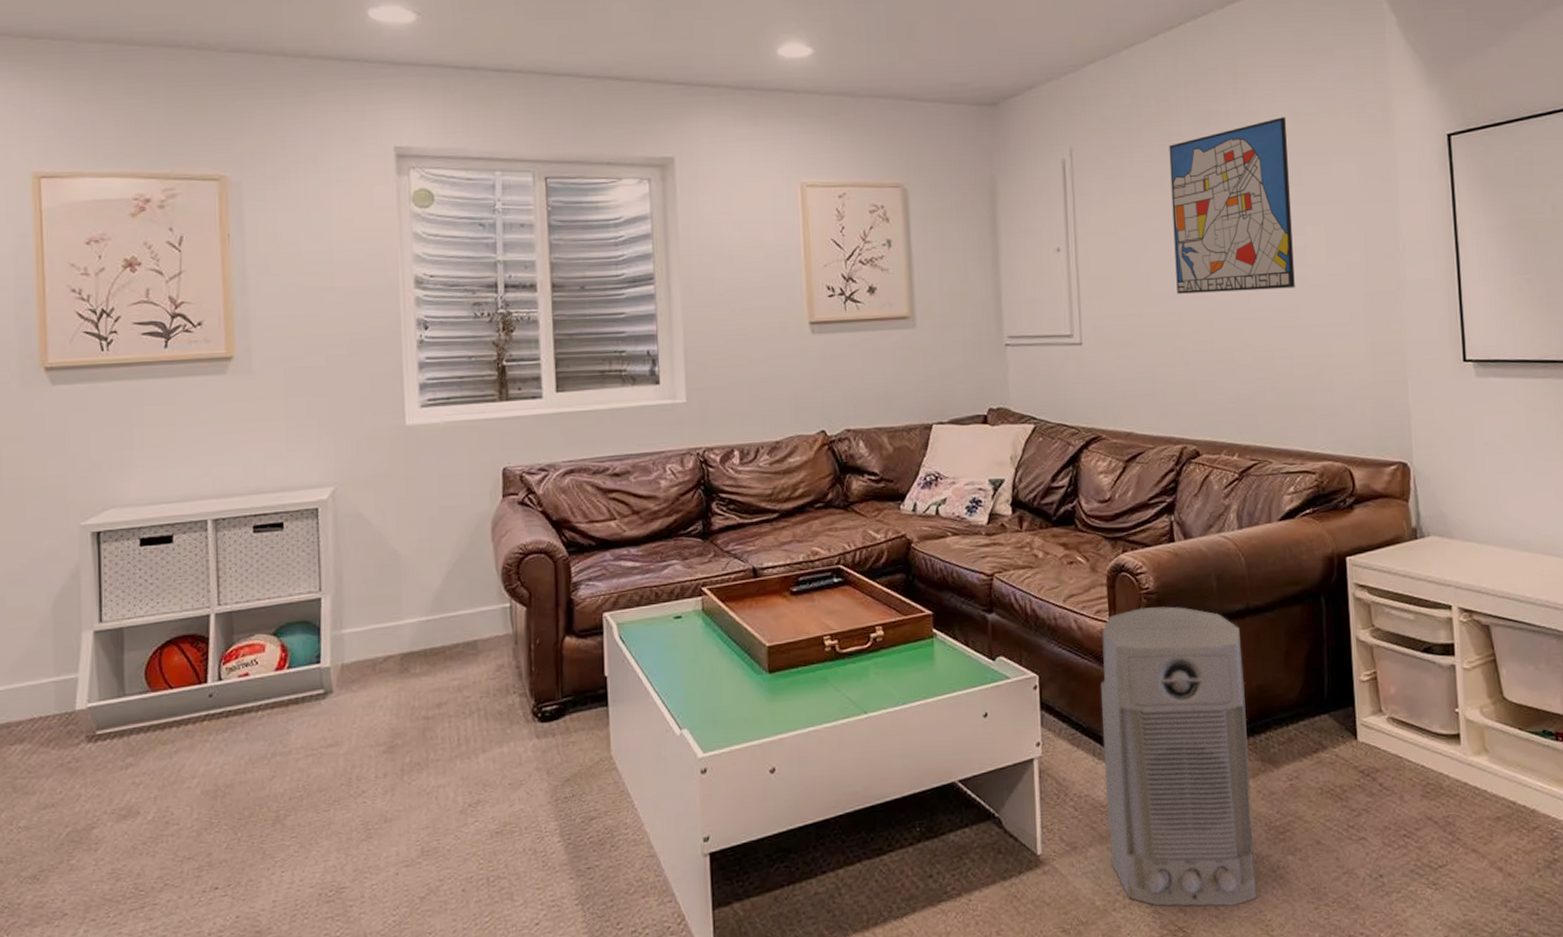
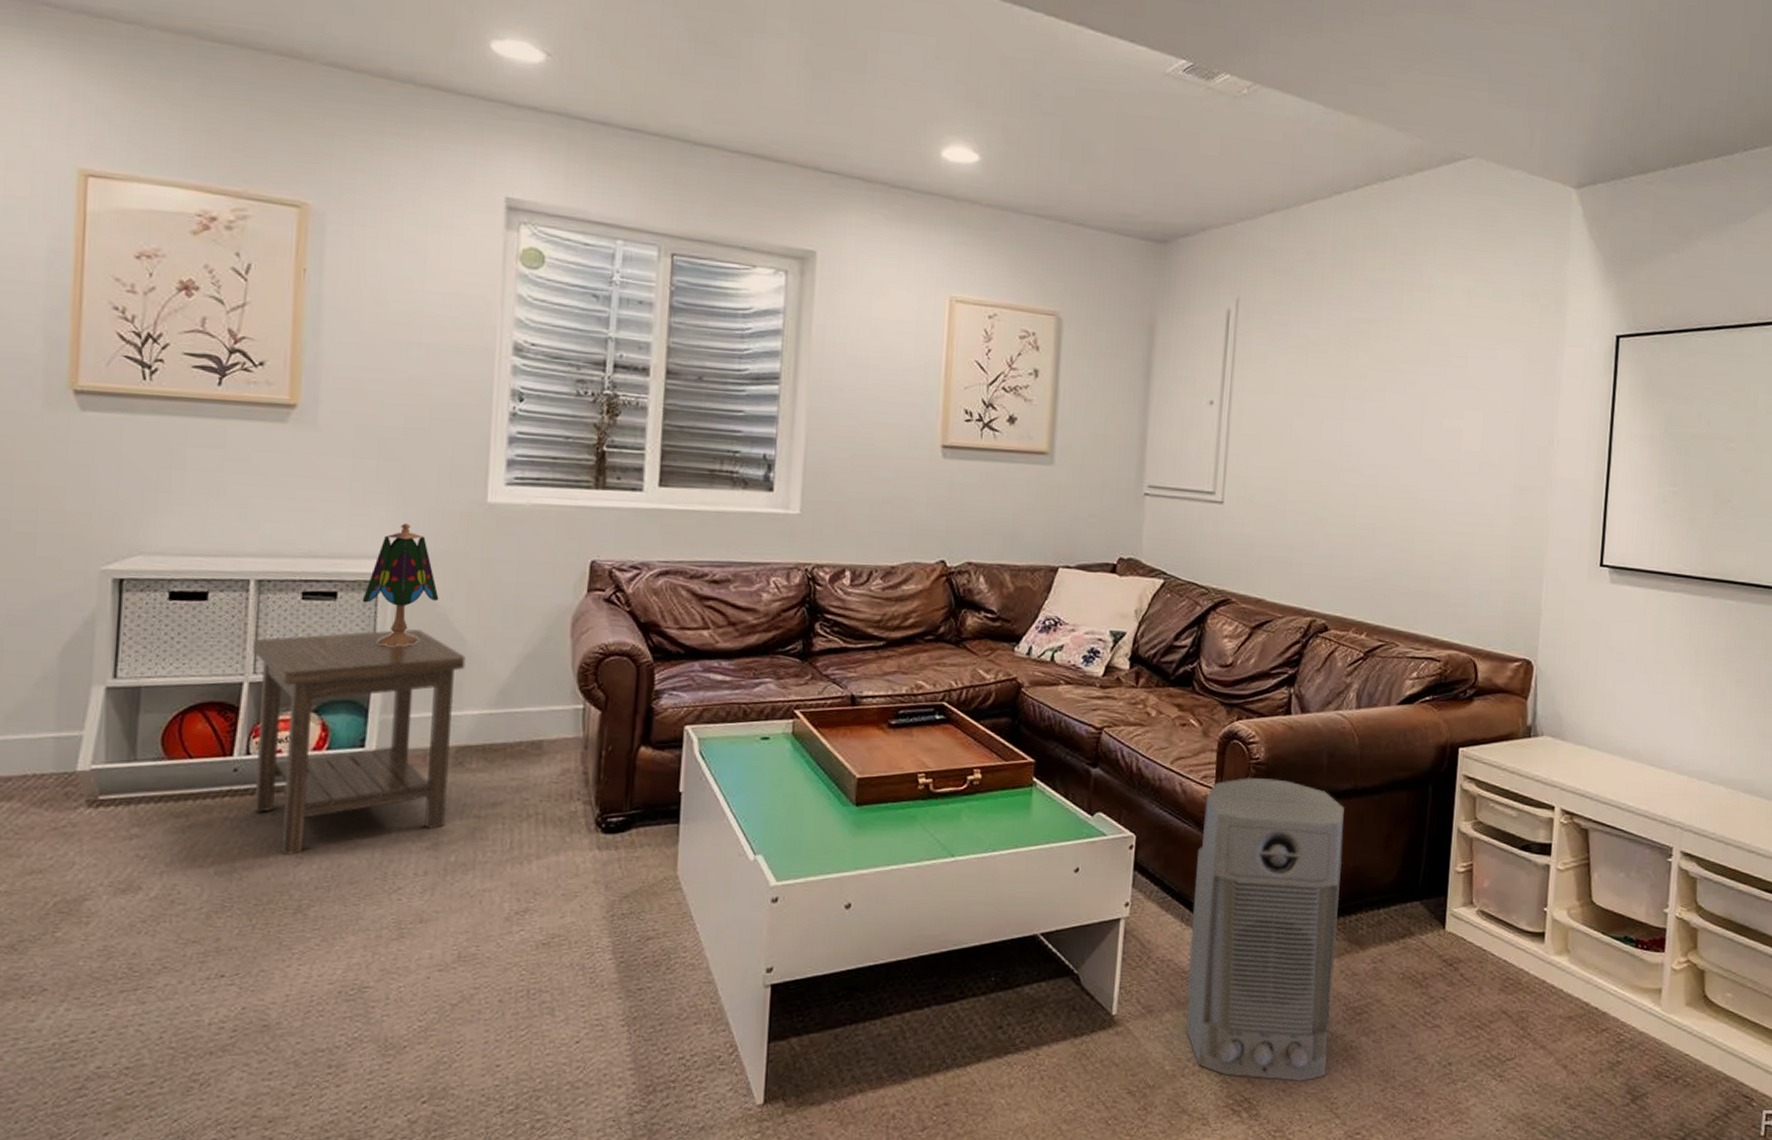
side table: none [216,549,401,771] -> present [253,629,466,856]
table lamp: none [305,453,372,567] -> present [362,523,439,646]
wall art: present [1169,117,1295,294] -> none [1326,295,1460,472]

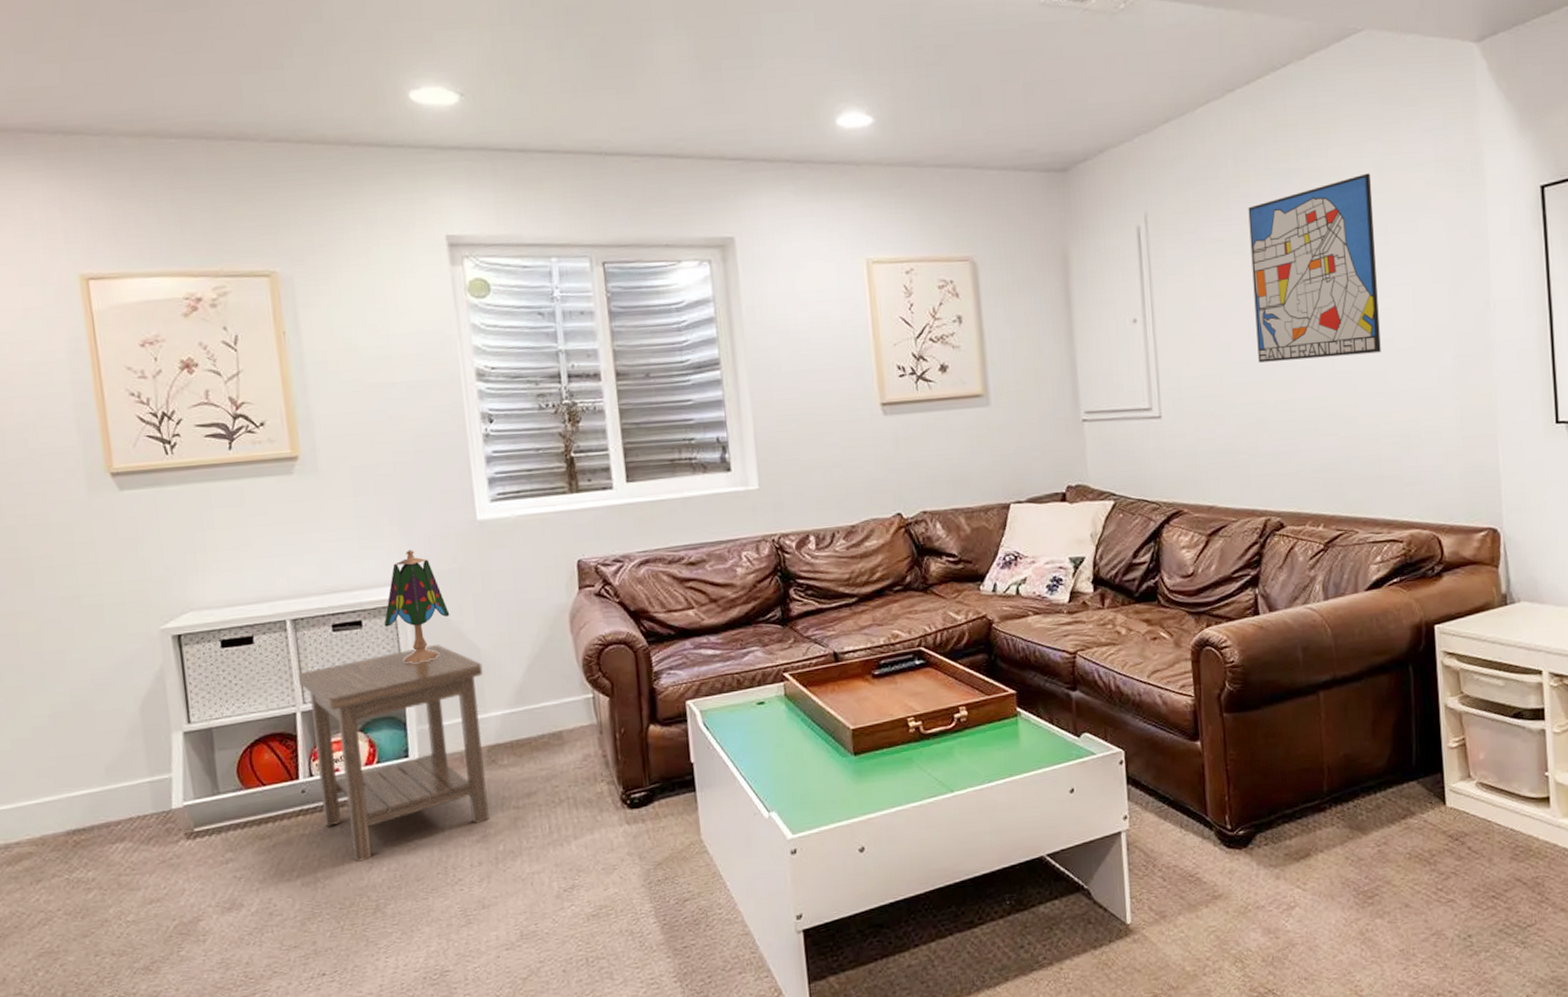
air purifier: present [1186,777,1344,1081] -> none [1187,678,1347,970]
wall art: none [1326,295,1460,472] -> present [1248,173,1381,363]

